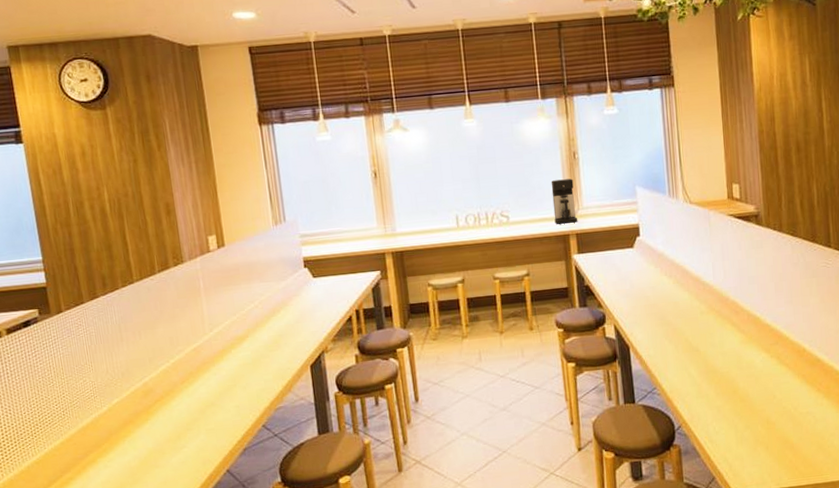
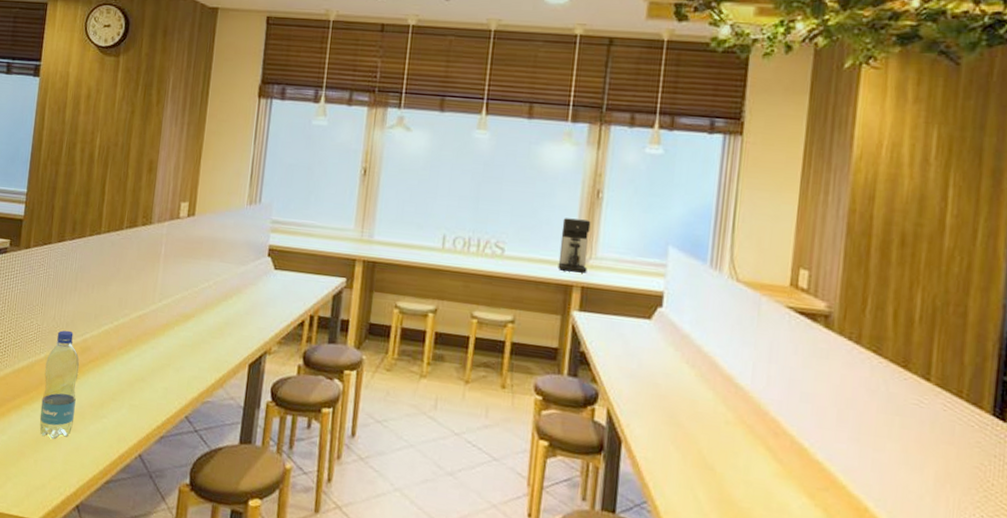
bottle: none [110,379,155,481] -> present [39,330,80,440]

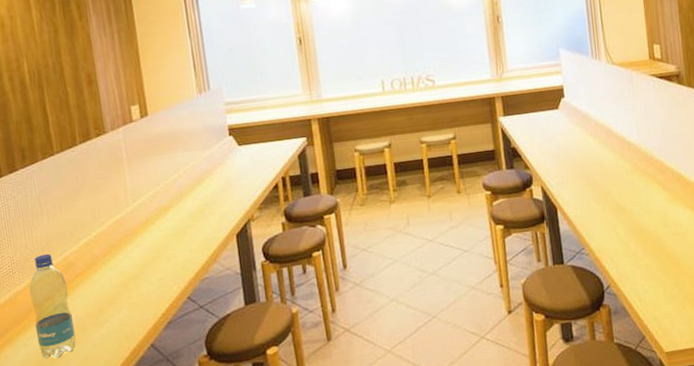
coffee maker: present [558,218,591,273] -> none [475,42,503,87]

